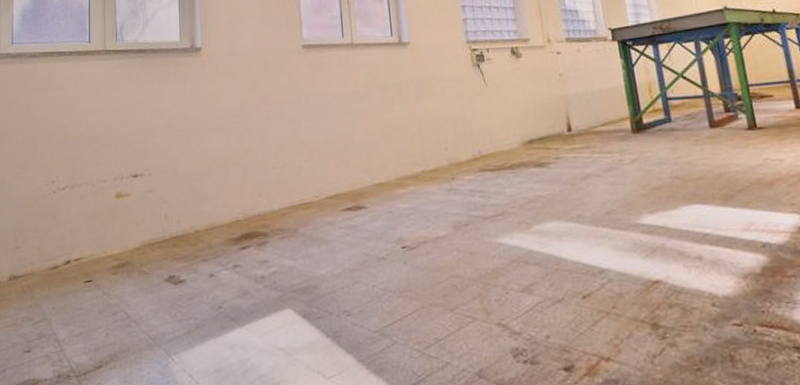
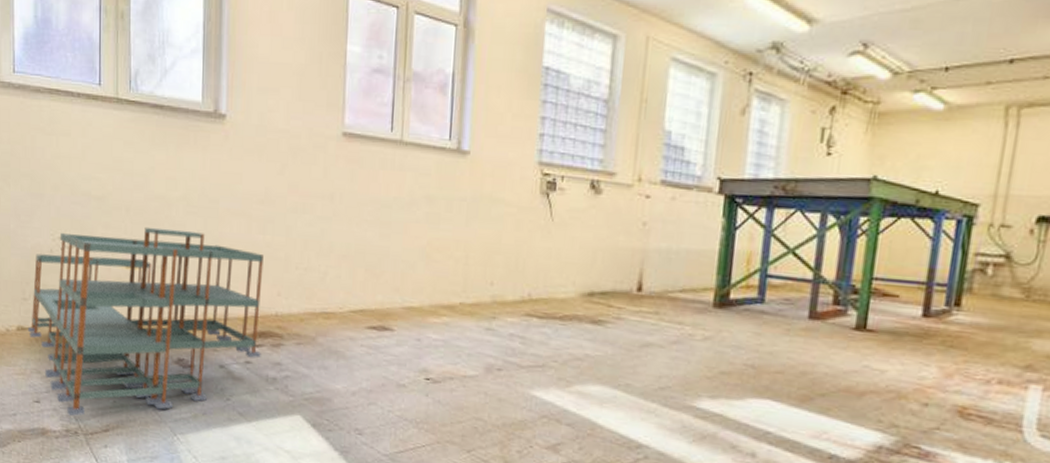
storage shelving: none [20,152,248,360] -> present [28,226,263,417]

